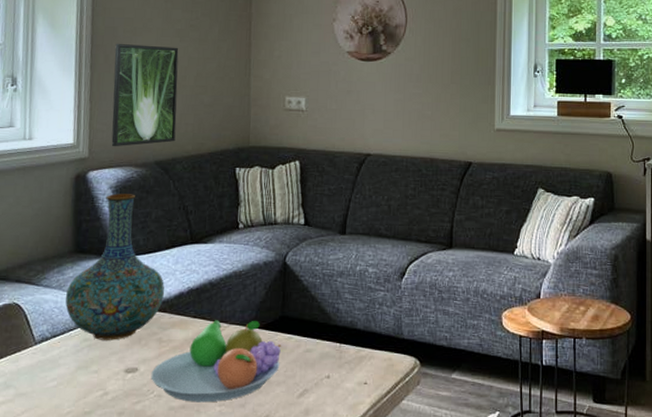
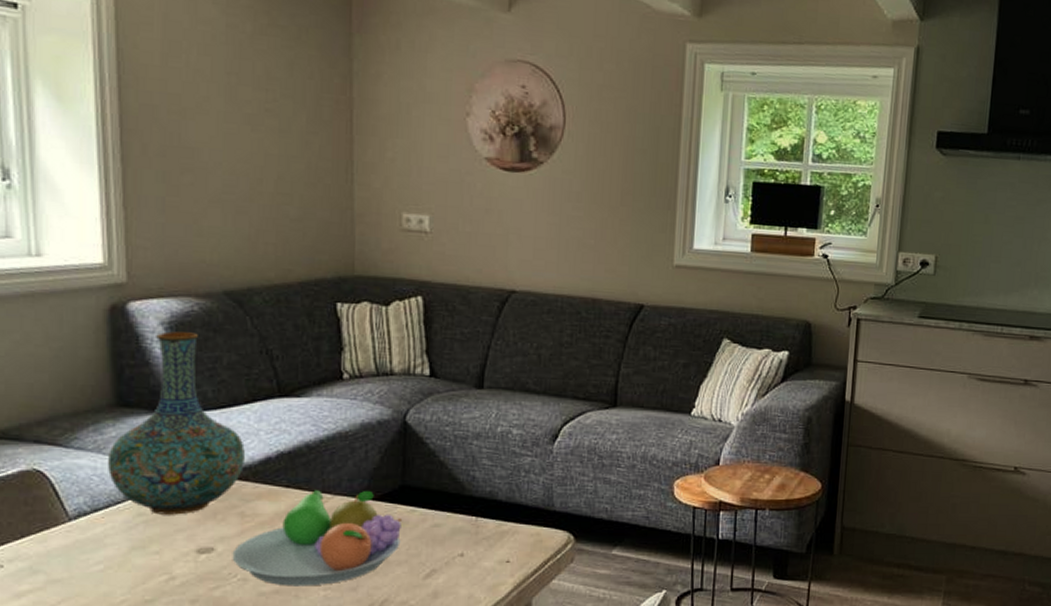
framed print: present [111,44,179,147] -> none [156,129,252,271]

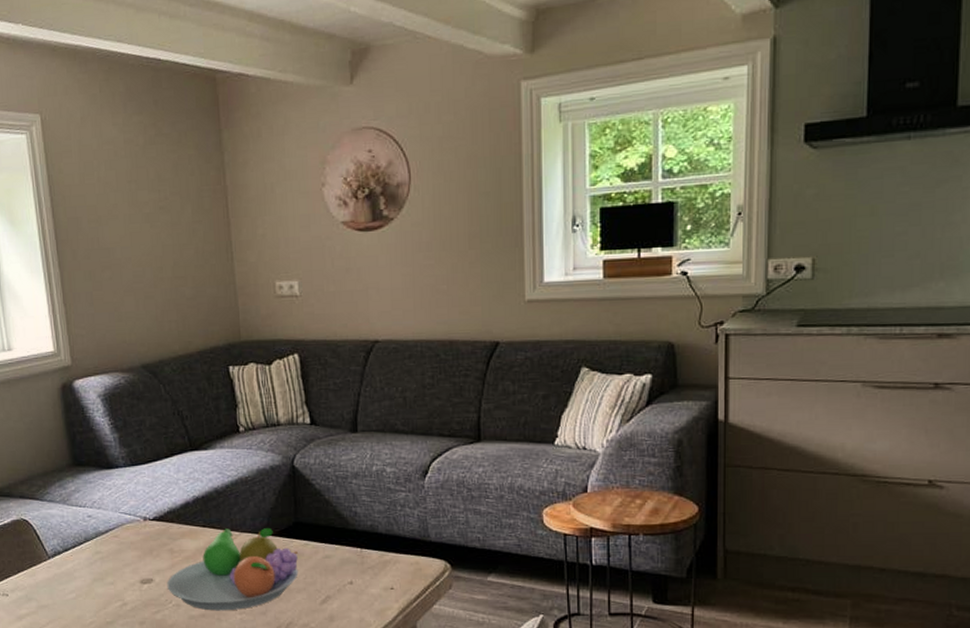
vase: present [108,331,246,515] -> none [71,401,170,552]

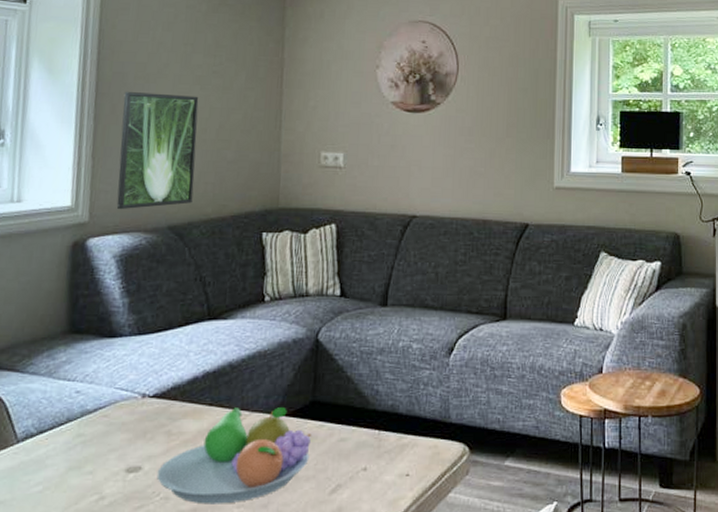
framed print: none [81,234,160,353] -> present [116,92,199,210]

